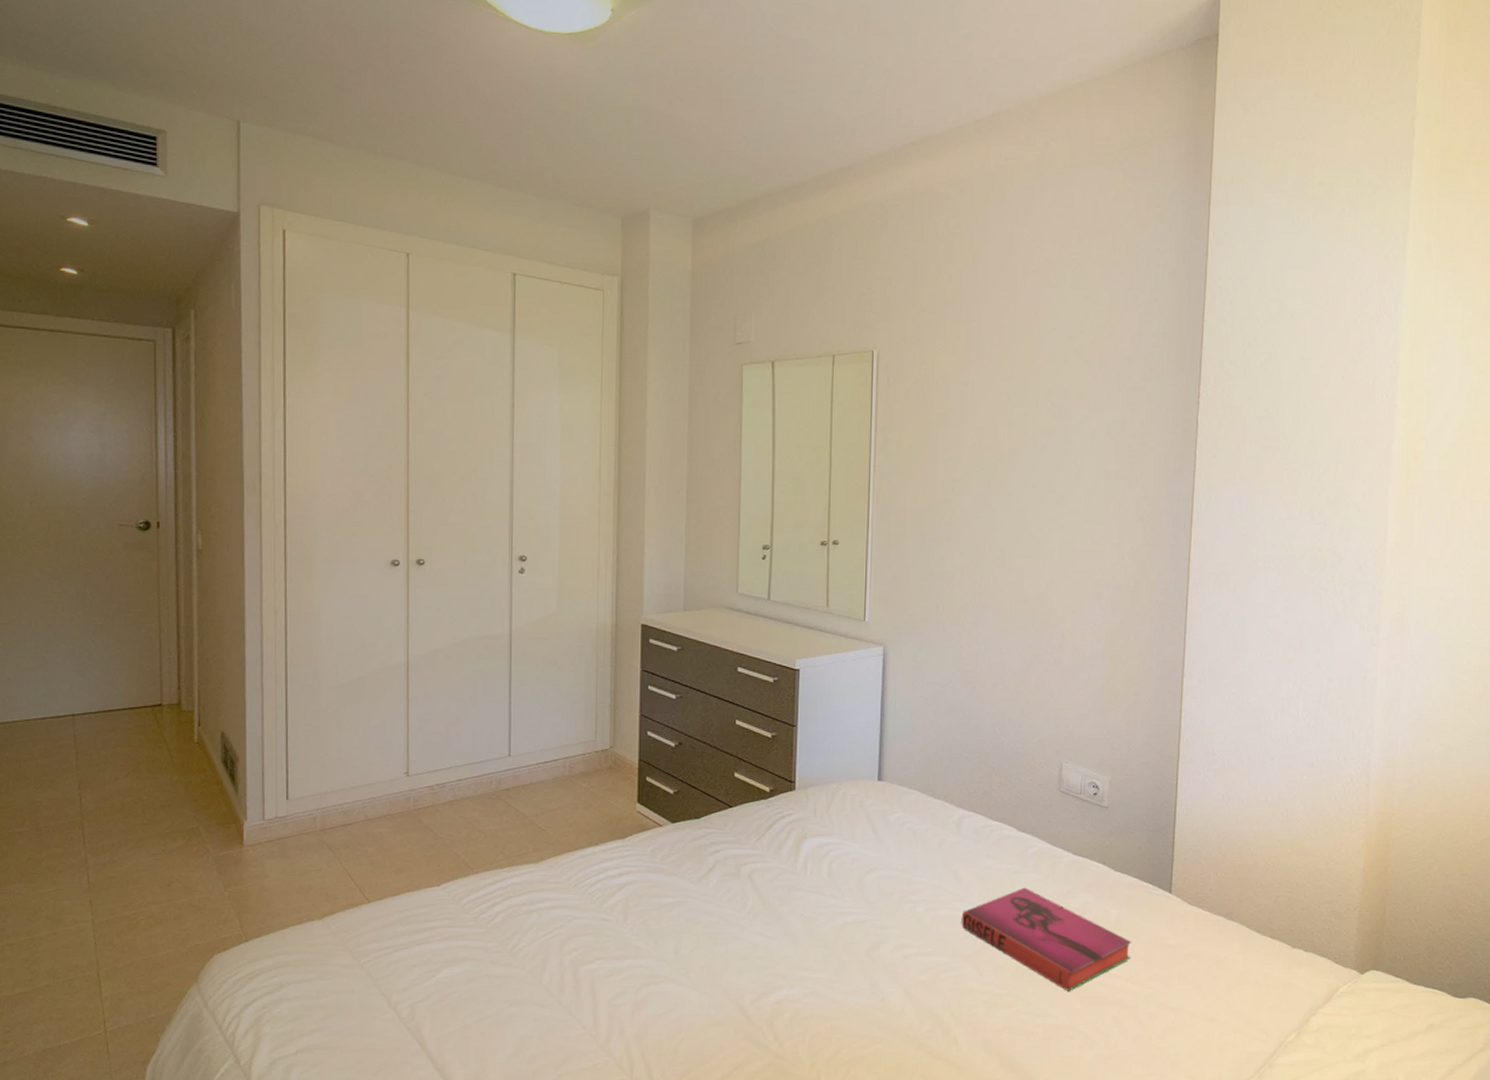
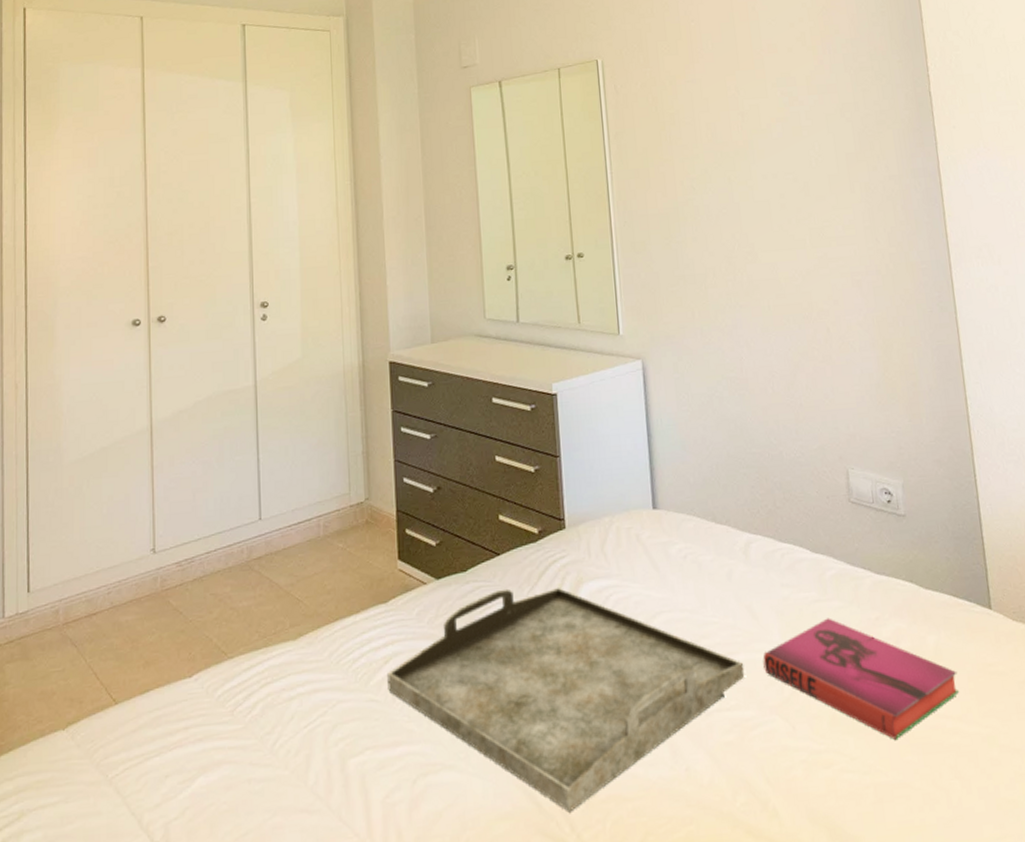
serving tray: none [620,837,944,1025] -> present [387,587,745,812]

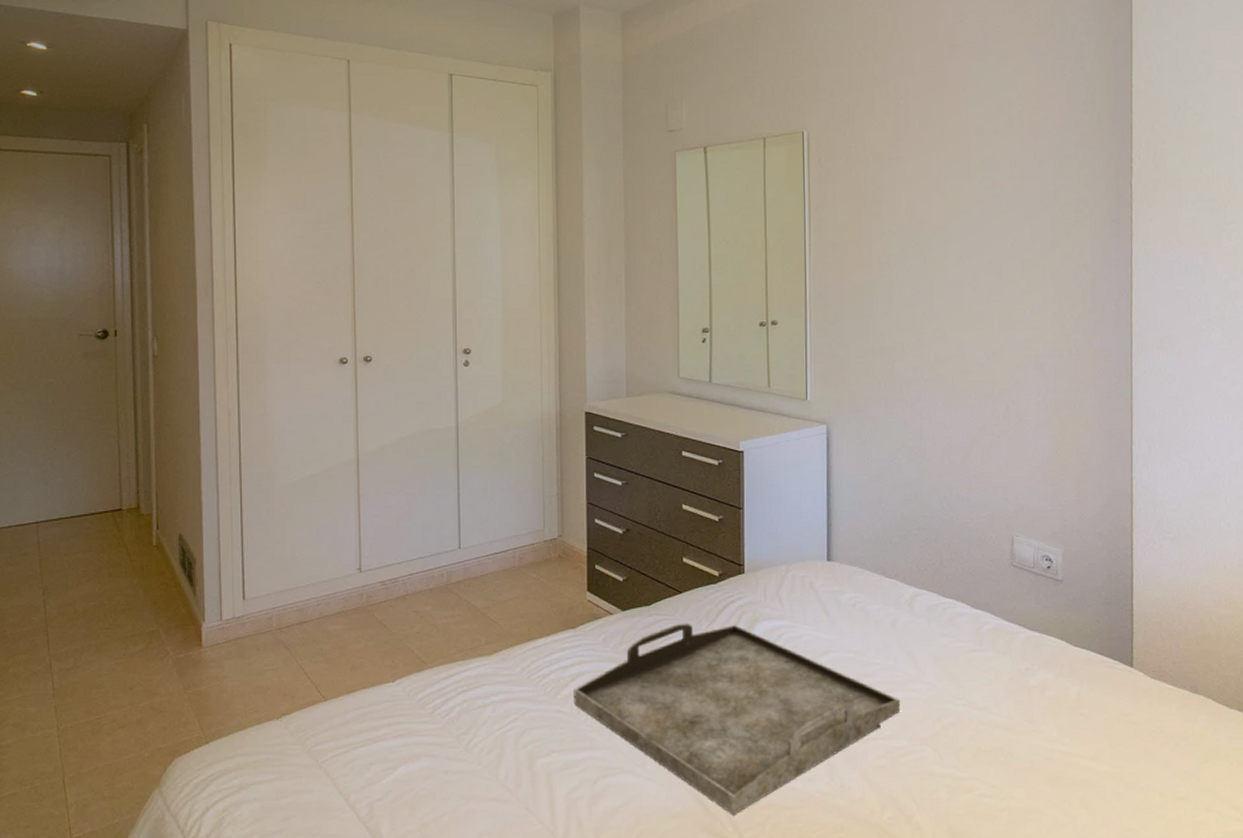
hardback book: present [763,618,960,741] -> none [918,666,1095,774]

